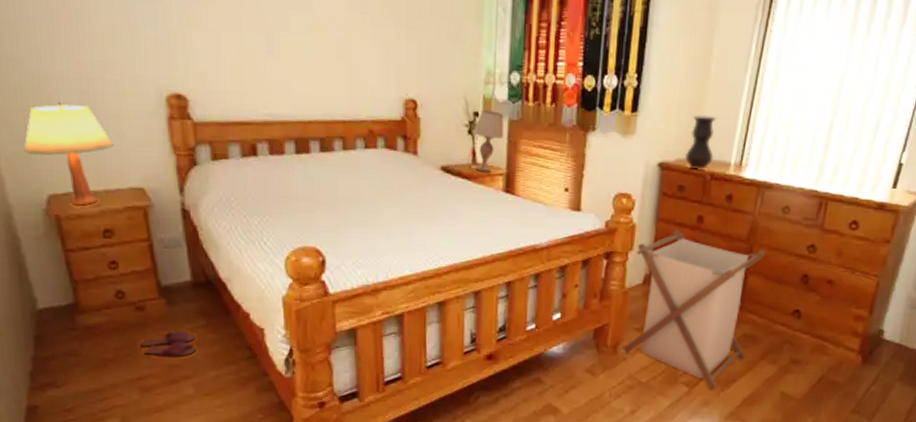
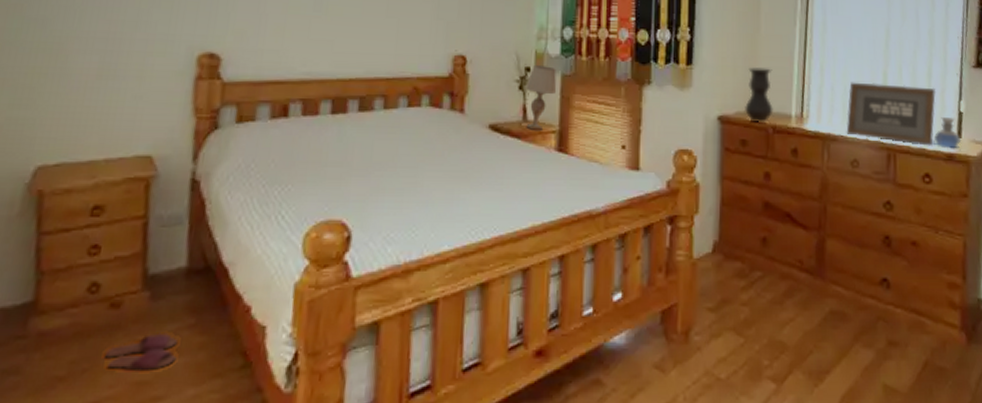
table lamp: present [23,102,114,206] -> none [21,62,128,178]
laundry basket: present [624,230,766,389] -> none [697,189,842,385]
picture frame: none [782,131,881,195] -> present [846,82,937,146]
perfume bottle: none [868,168,896,198] -> present [933,117,962,148]

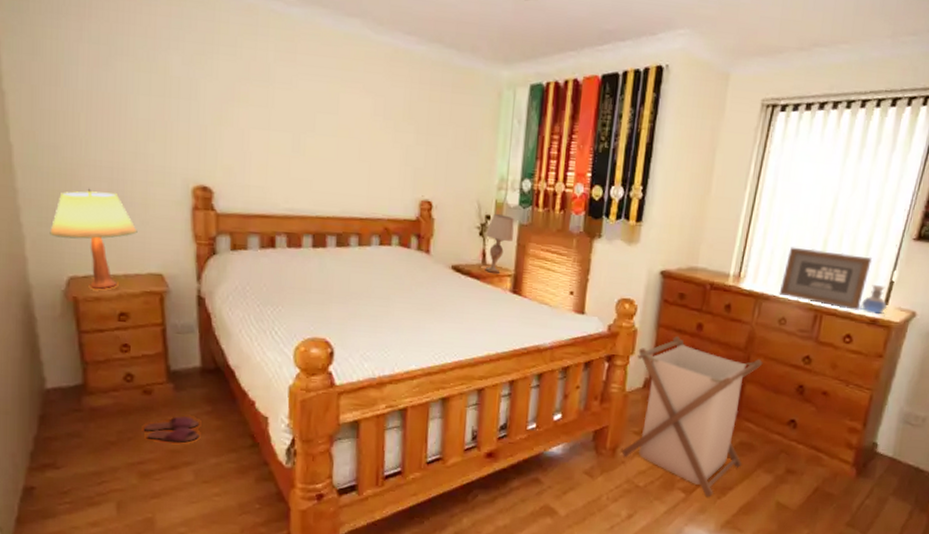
table lamp: none [21,62,128,178] -> present [49,188,138,289]
laundry basket: none [697,189,842,385] -> present [622,336,763,497]
vase: present [745,67,773,124] -> none [686,227,717,280]

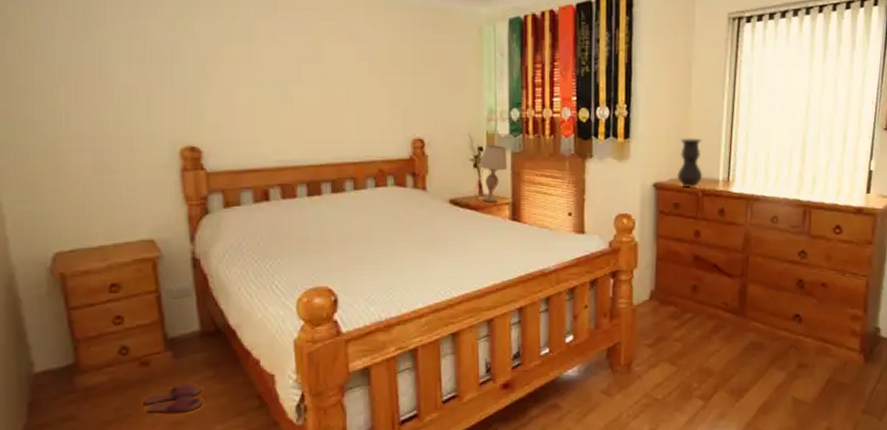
table lamp: present [49,188,138,289] -> none [31,160,125,262]
laundry basket: present [622,336,763,497] -> none [637,245,762,401]
vase: none [686,227,717,280] -> present [677,138,703,189]
picture frame: present [779,247,873,310] -> none [767,147,850,202]
perfume bottle: present [861,285,888,314] -> none [845,176,870,203]

